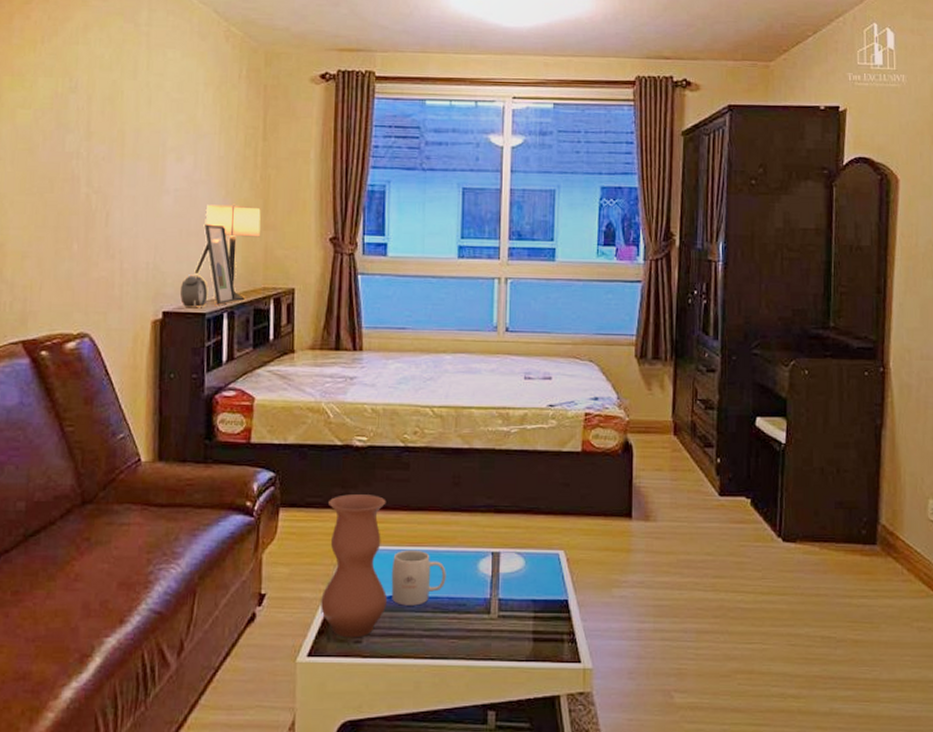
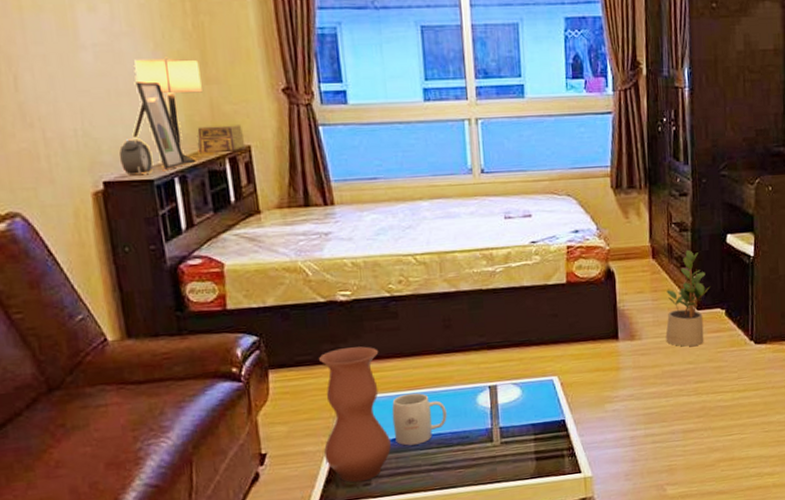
decorative box: none [249,268,290,295] -> present [197,125,246,156]
potted plant: none [683,429,736,535] -> present [665,249,711,347]

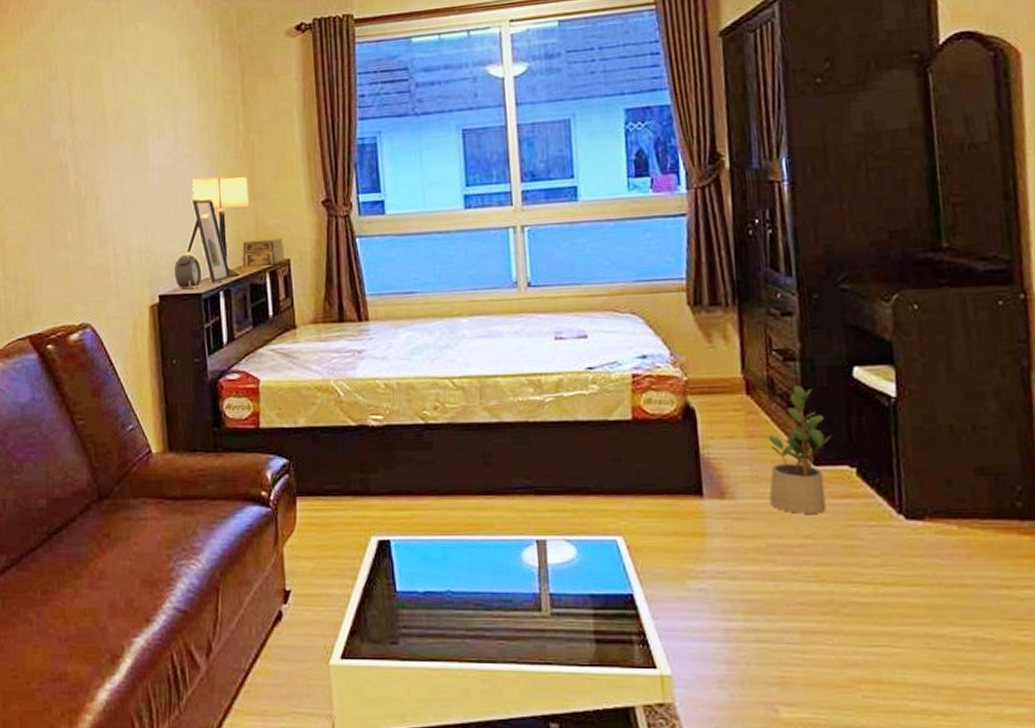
vase: present [319,346,392,483] -> none [348,479,423,639]
mug: present [392,393,447,446] -> none [423,539,487,602]

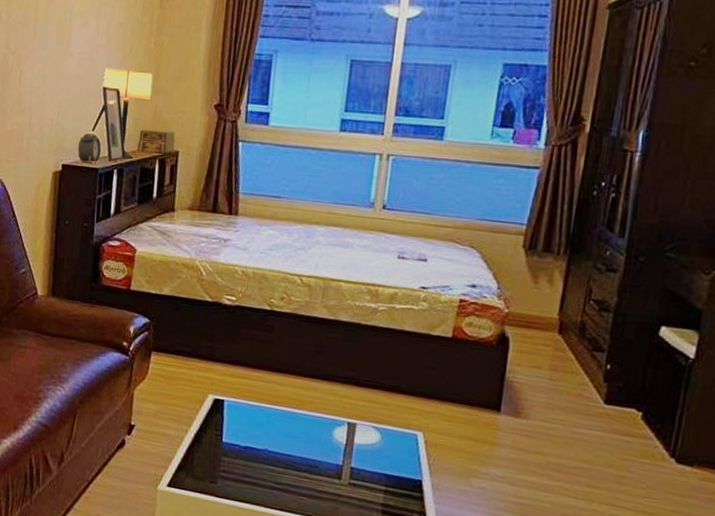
potted plant: present [768,384,833,514] -> none [558,333,628,444]

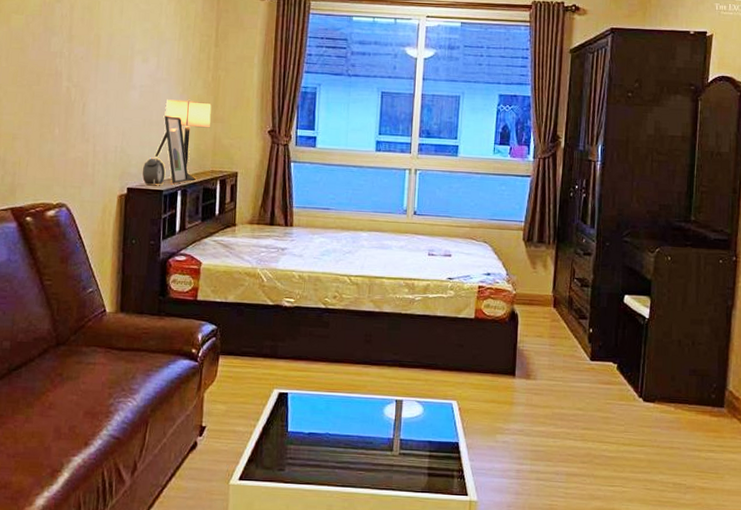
decorative box: present [138,129,175,157] -> none [200,154,234,177]

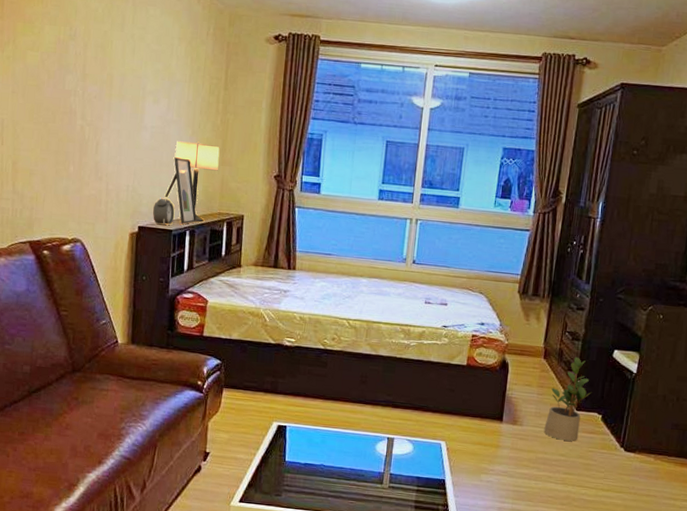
potted plant: none [559,304,605,394] -> present [544,356,592,441]

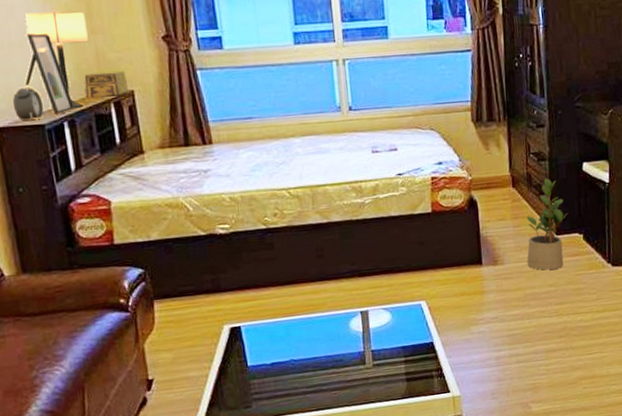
decorative box: none [207,196,241,220] -> present [84,71,130,101]

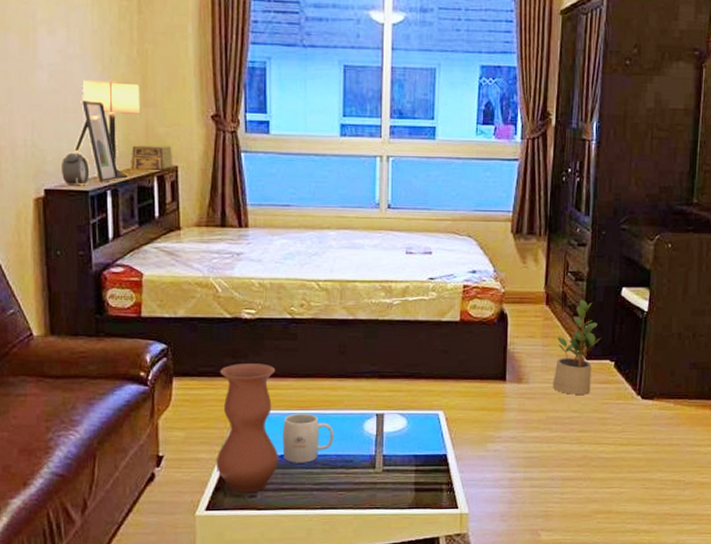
vase: none [201,276,270,406] -> present [217,364,280,493]
mug: none [269,319,322,370] -> present [282,413,334,463]

